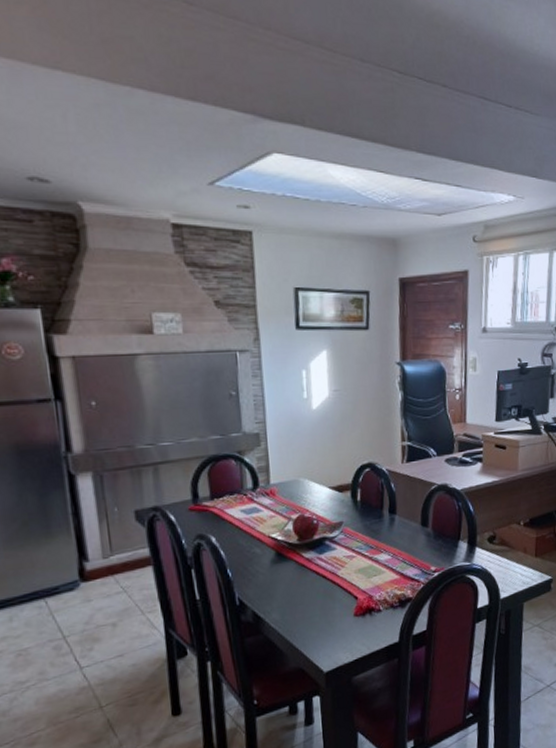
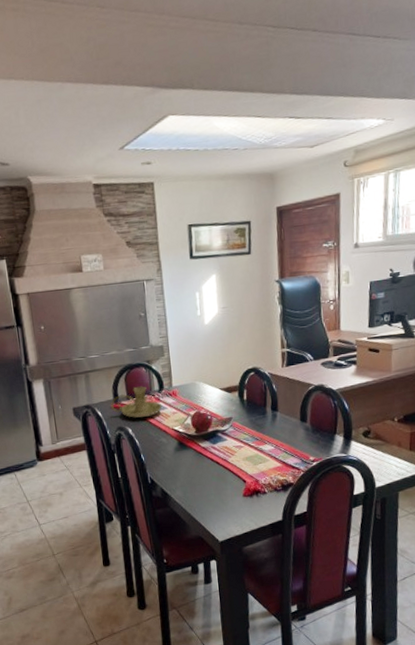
candle holder: none [187,483,257,523] -> present [110,386,163,418]

